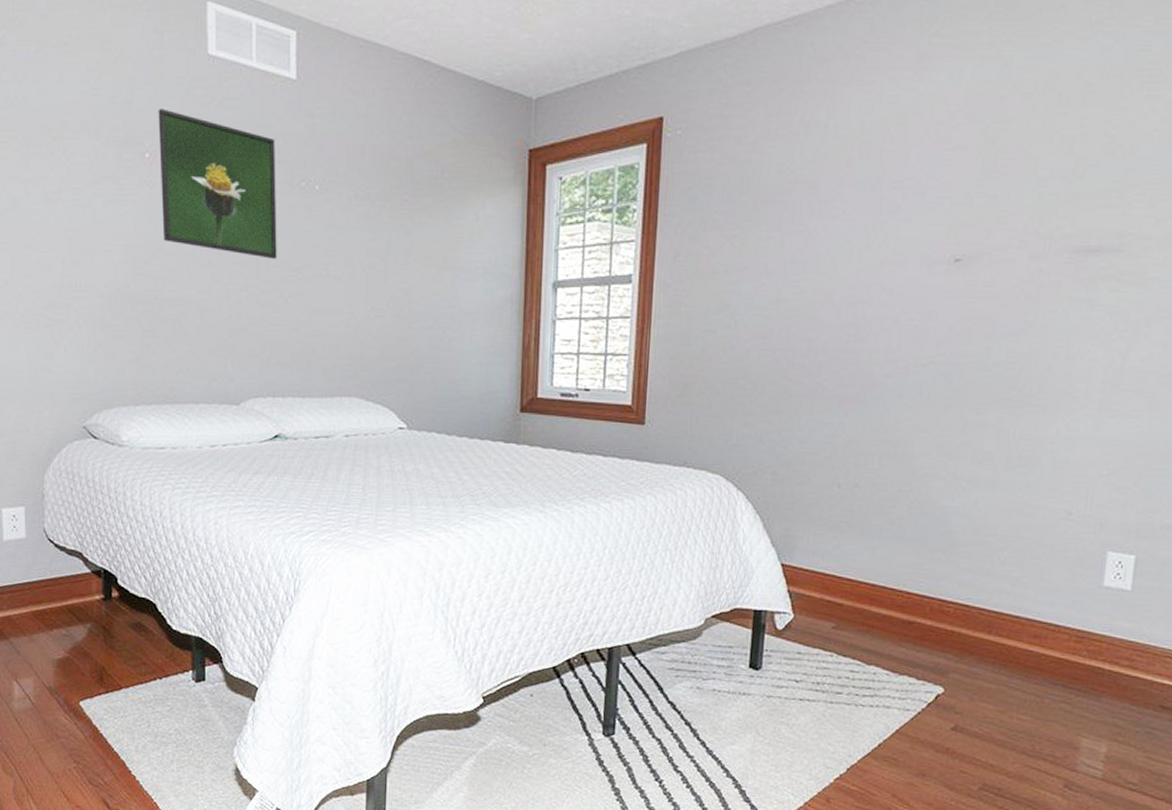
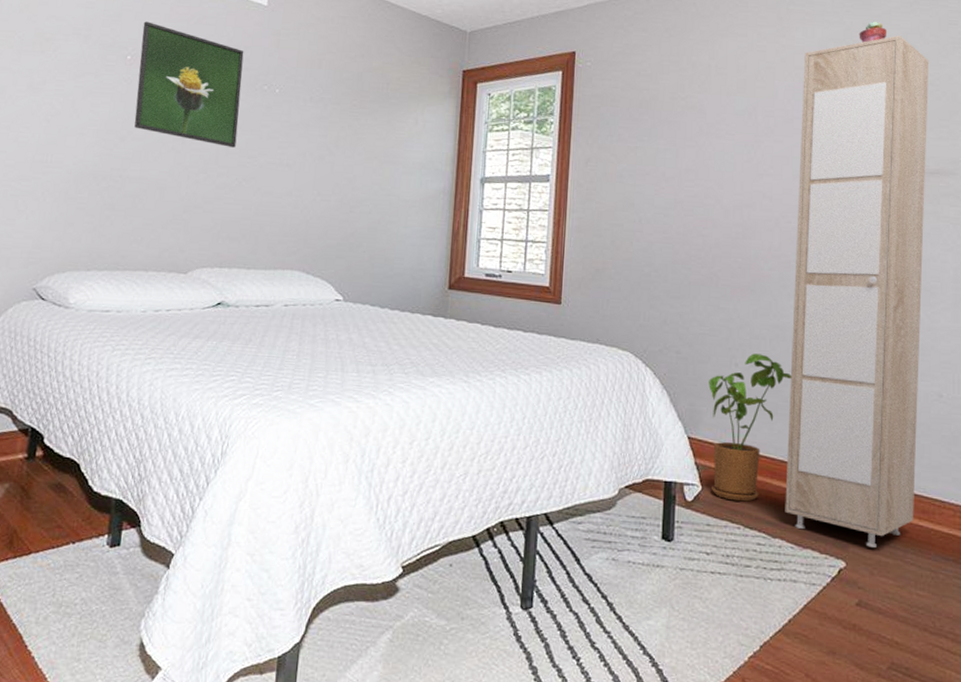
house plant: none [803,472,900,630] -> present [709,353,791,502]
cabinet: none [882,69,1107,673] -> present [785,35,930,548]
potted succulent: none [1019,52,1057,83] -> present [859,21,887,43]

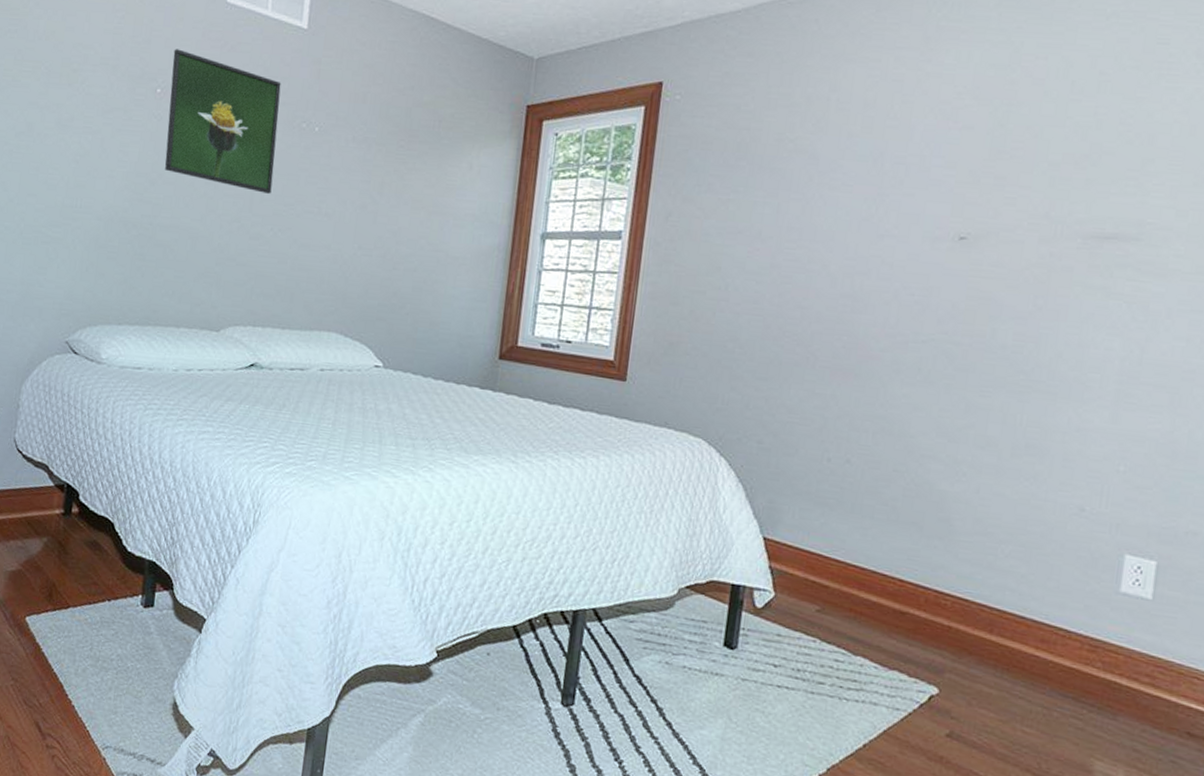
house plant: present [709,353,791,502] -> none [785,448,895,614]
cabinet: present [785,35,930,548] -> none [871,58,1123,676]
potted succulent: present [859,21,887,43] -> none [1030,40,1070,69]

